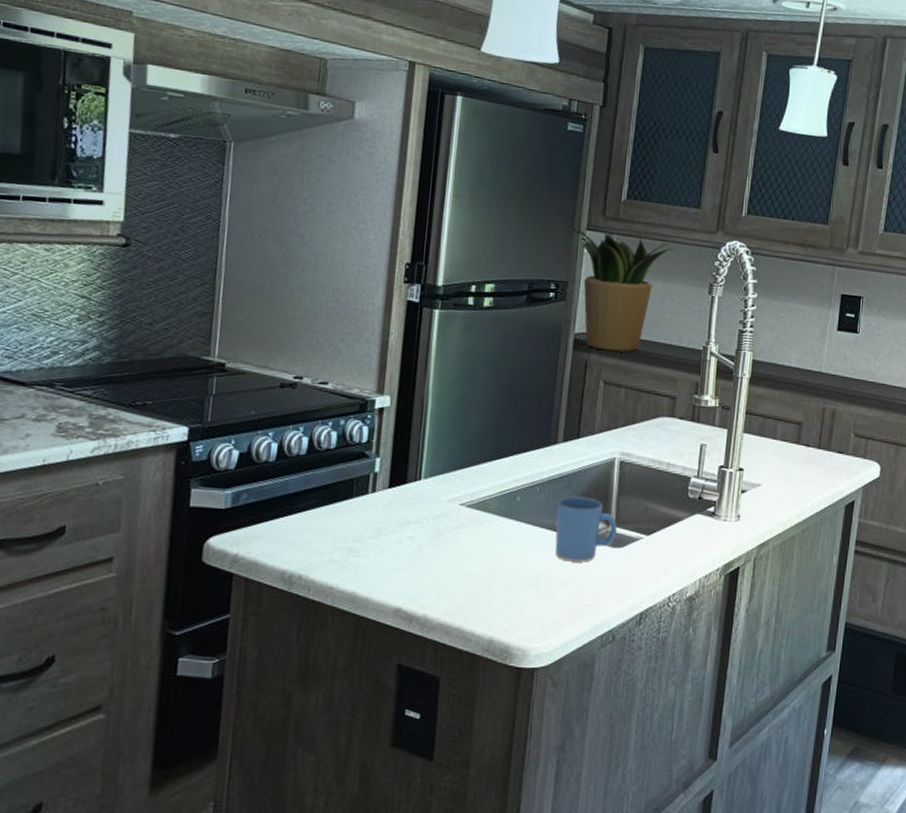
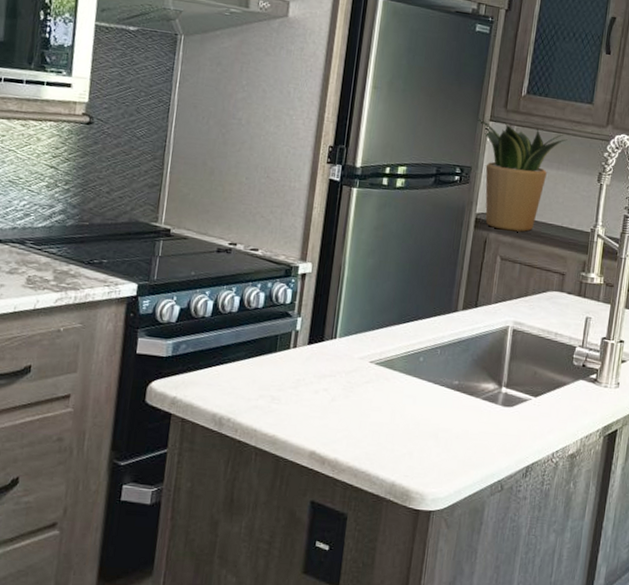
mug: present [554,496,617,562] -> none [452,359,509,419]

